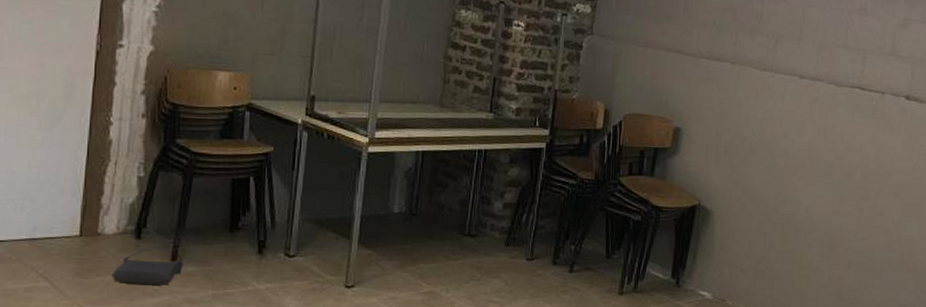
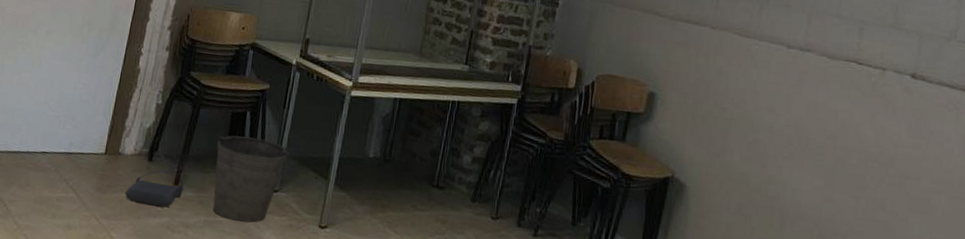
bucket: none [217,203,303,291] -> present [213,135,289,223]

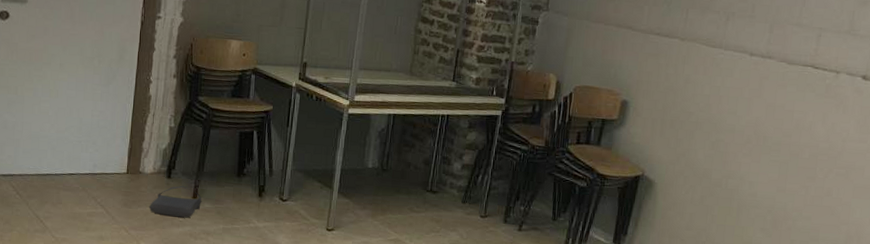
bucket: present [213,135,289,223] -> none [228,153,294,228]

